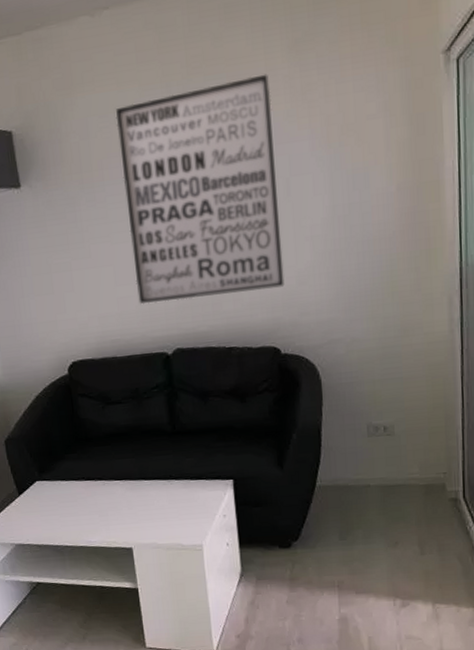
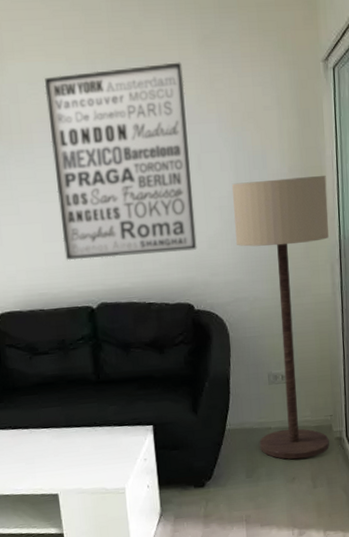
floor lamp: none [327,190,447,522] -> present [232,175,329,460]

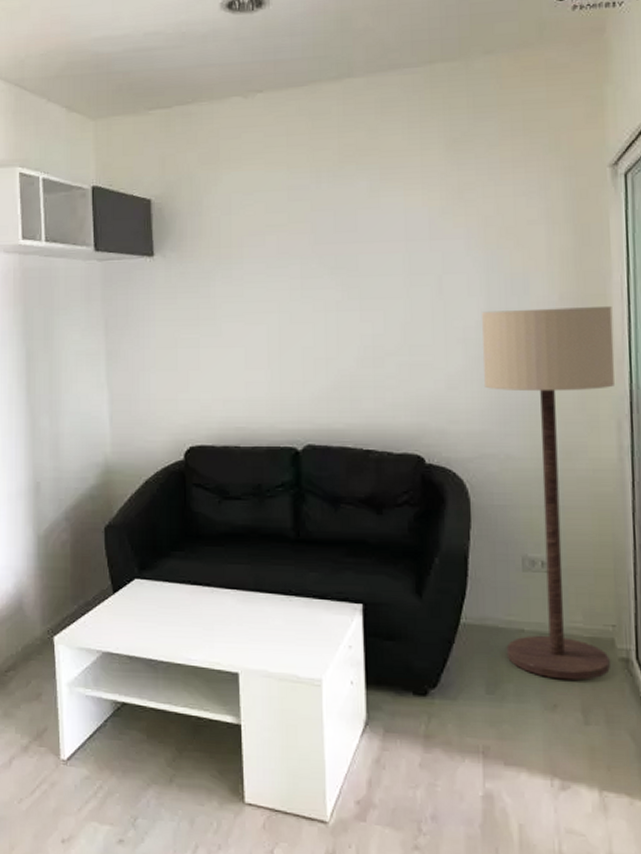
wall art: present [44,62,197,261] -> none [261,169,432,392]

